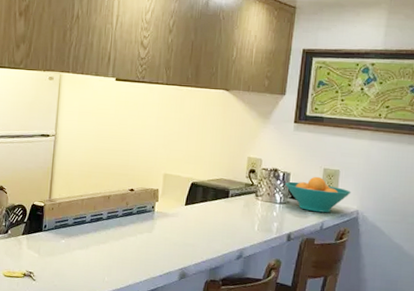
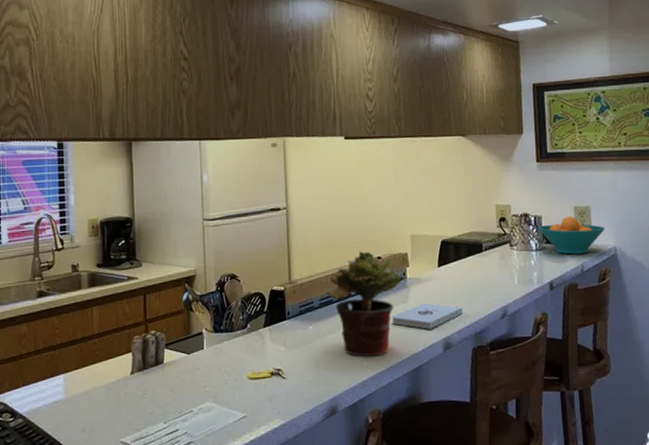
potted plant: none [81,181,151,275] -> present [327,250,403,357]
notepad: none [135,235,202,259] -> present [391,303,463,329]

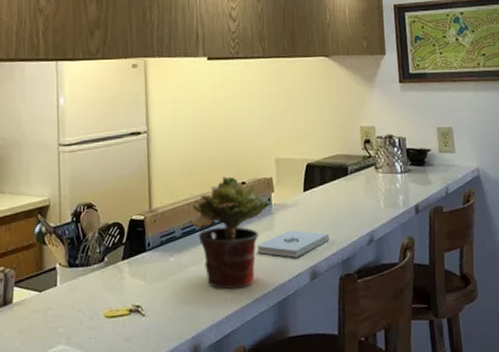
fruit bowl: present [538,216,606,255] -> none [402,137,468,177]

